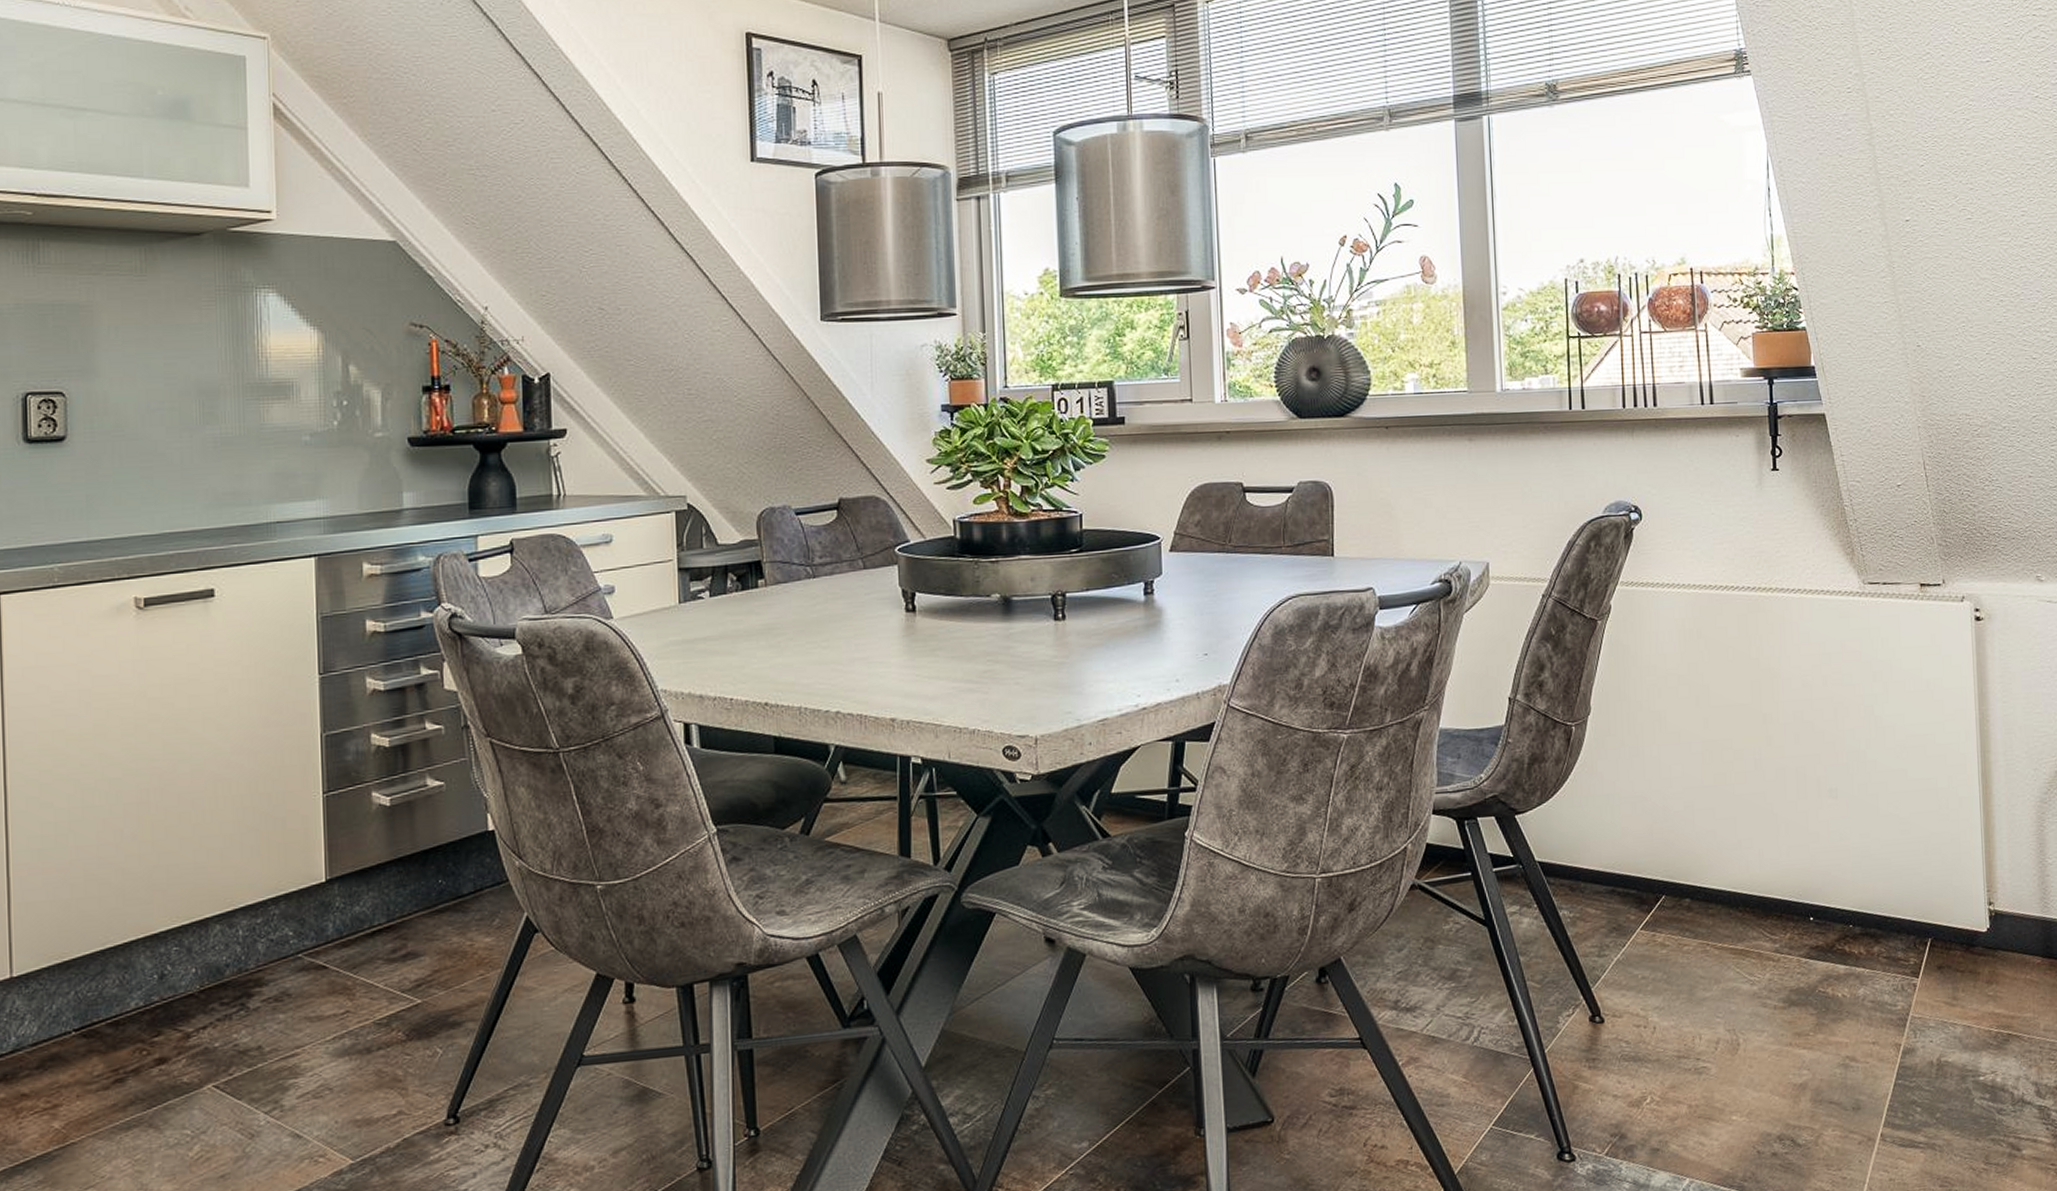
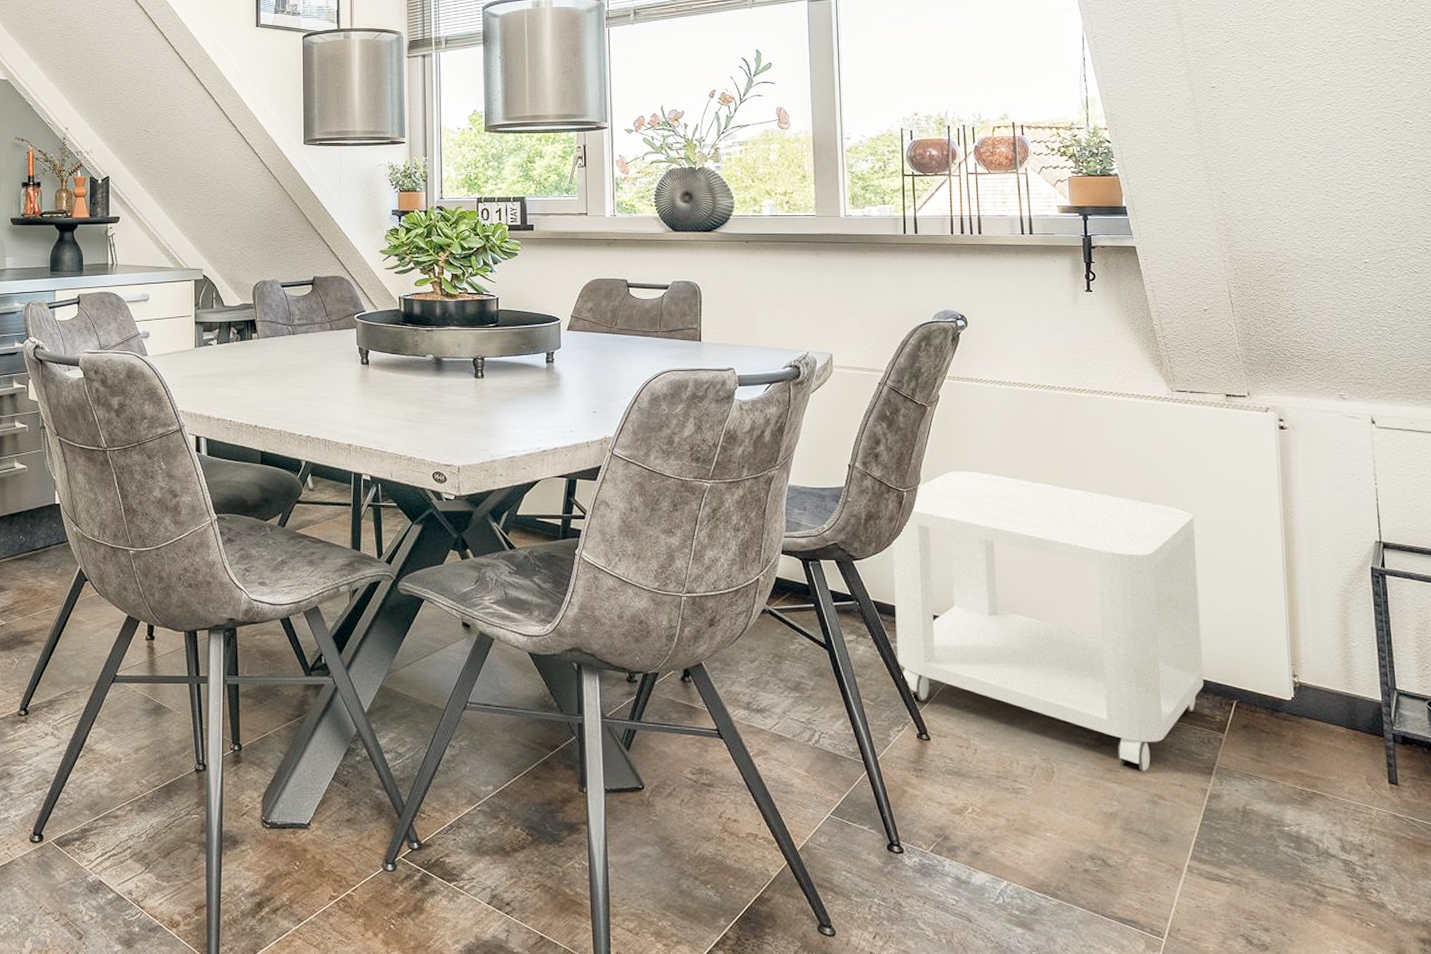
side table: none [1560,695,1897,1032] -> present [892,471,1203,772]

